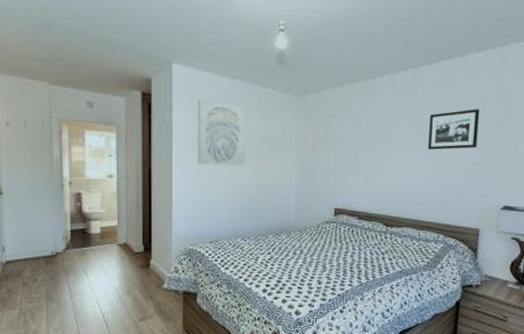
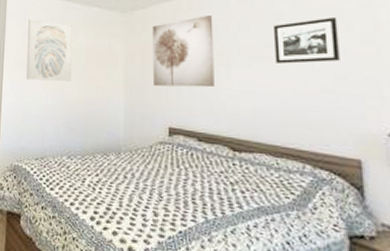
wall art: none [322,102,380,172] -> present [152,16,215,88]

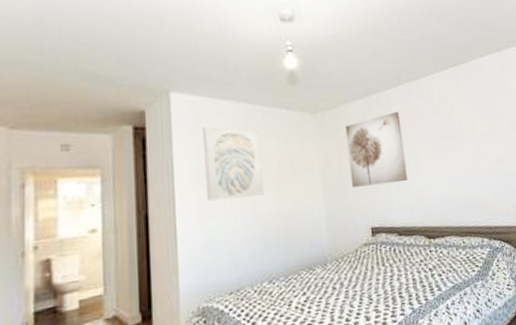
picture frame: present [272,18,340,64] -> none [448,109,498,152]

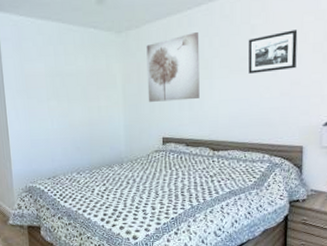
wall art: present [203,127,263,201] -> none [25,44,74,107]
picture frame: none [448,109,498,152] -> present [248,30,298,74]

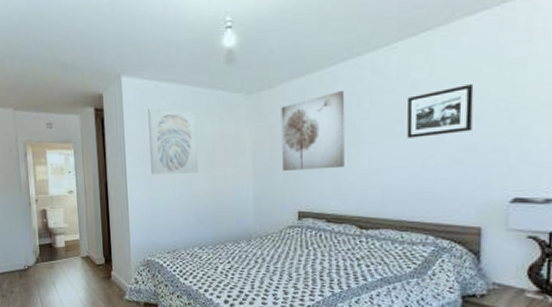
wall art: none [25,44,74,107] -> present [148,108,198,175]

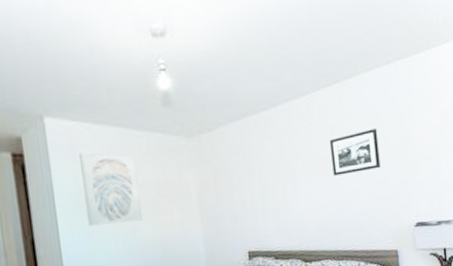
wall art: present [281,91,345,171] -> none [222,134,285,212]

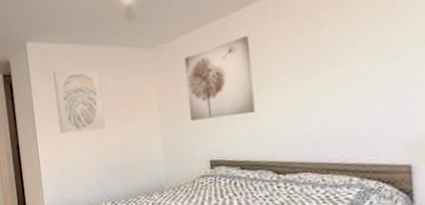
wall art: none [222,134,285,212] -> present [184,36,255,121]
picture frame: present [329,129,381,176] -> none [316,16,391,78]

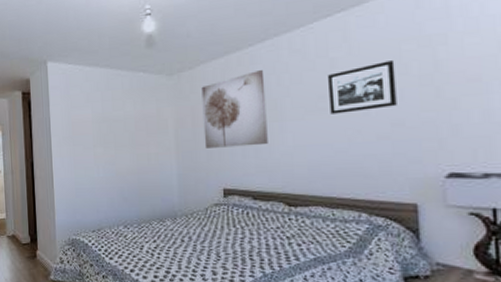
wall art: present [53,69,105,134] -> none [72,91,121,154]
picture frame: none [316,16,391,78] -> present [327,60,397,114]

